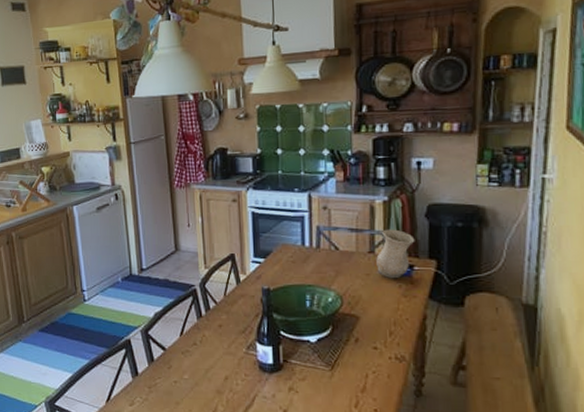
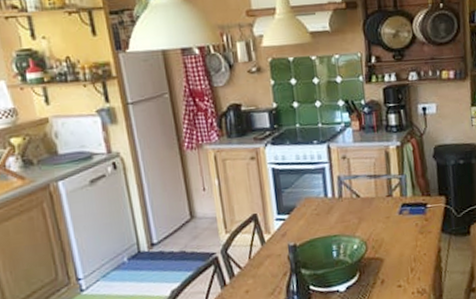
vase: present [376,229,415,278] -> none [394,171,426,218]

